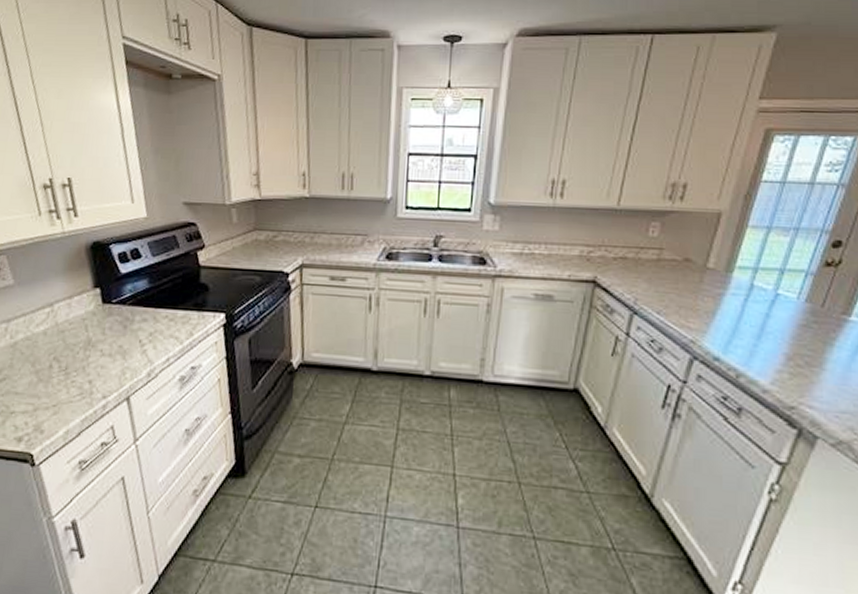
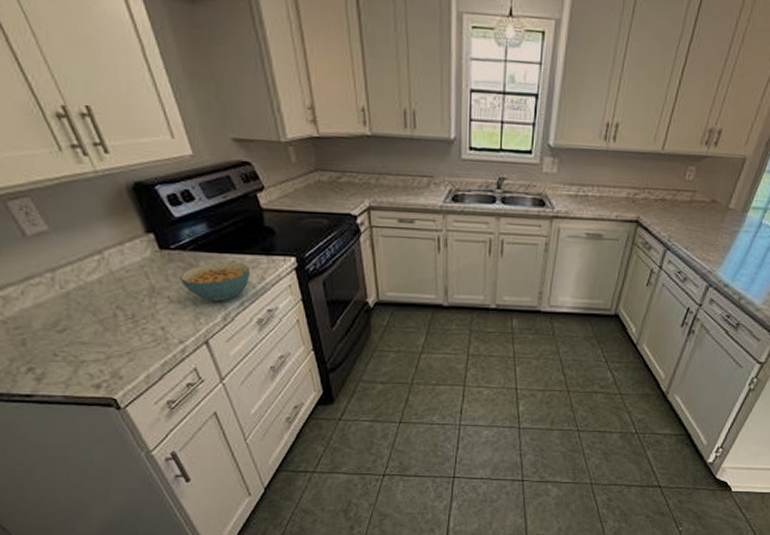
cereal bowl: none [115,316,181,357] -> present [180,261,251,302]

